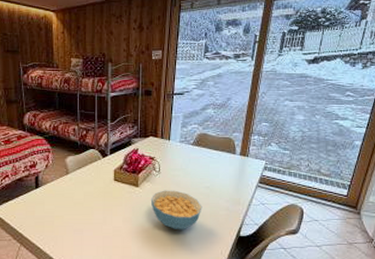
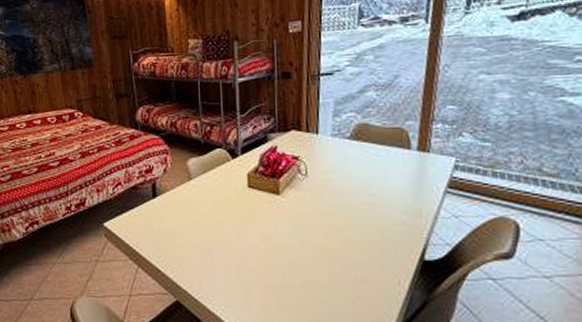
cereal bowl: present [150,190,202,229] -> none [296,198,368,250]

